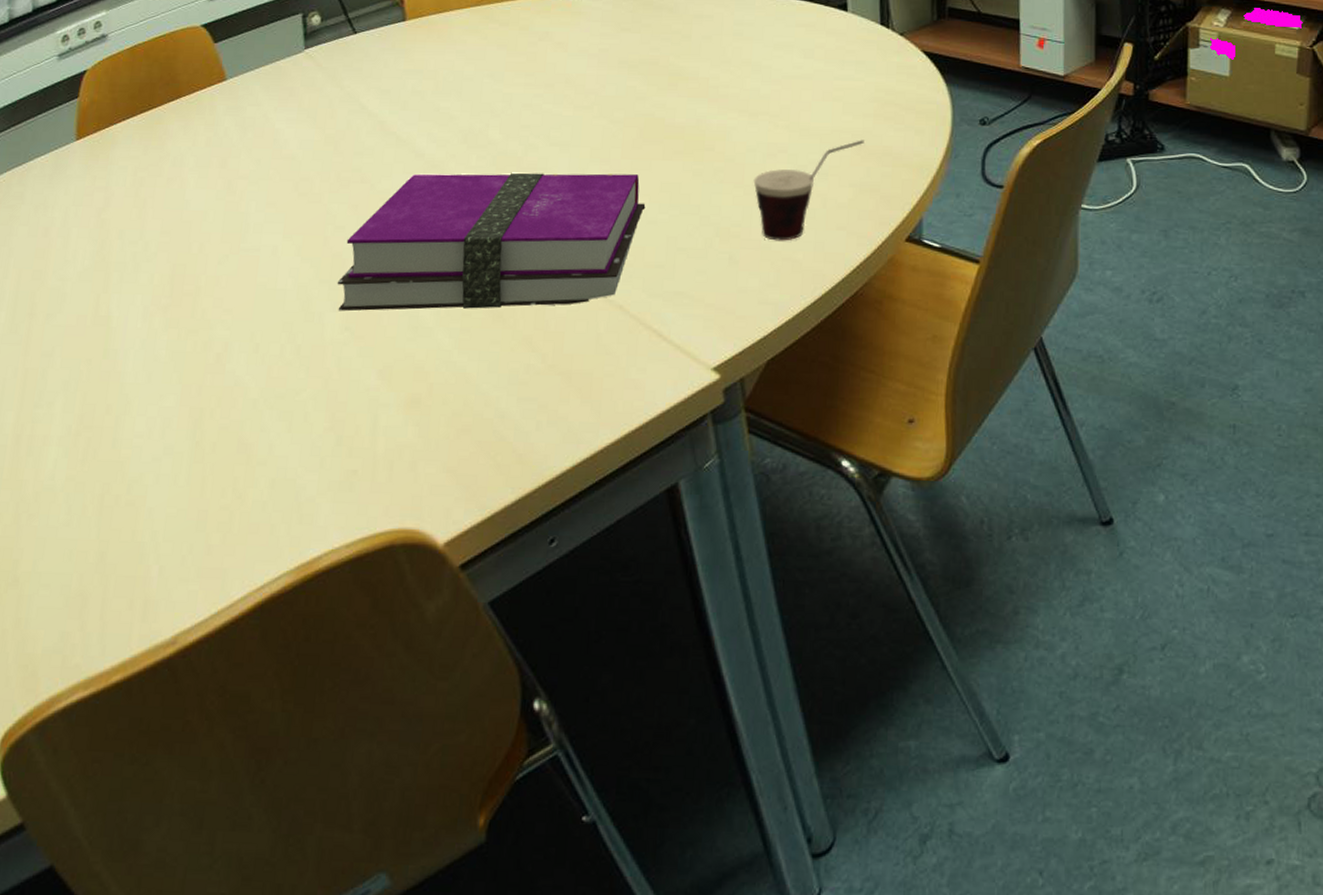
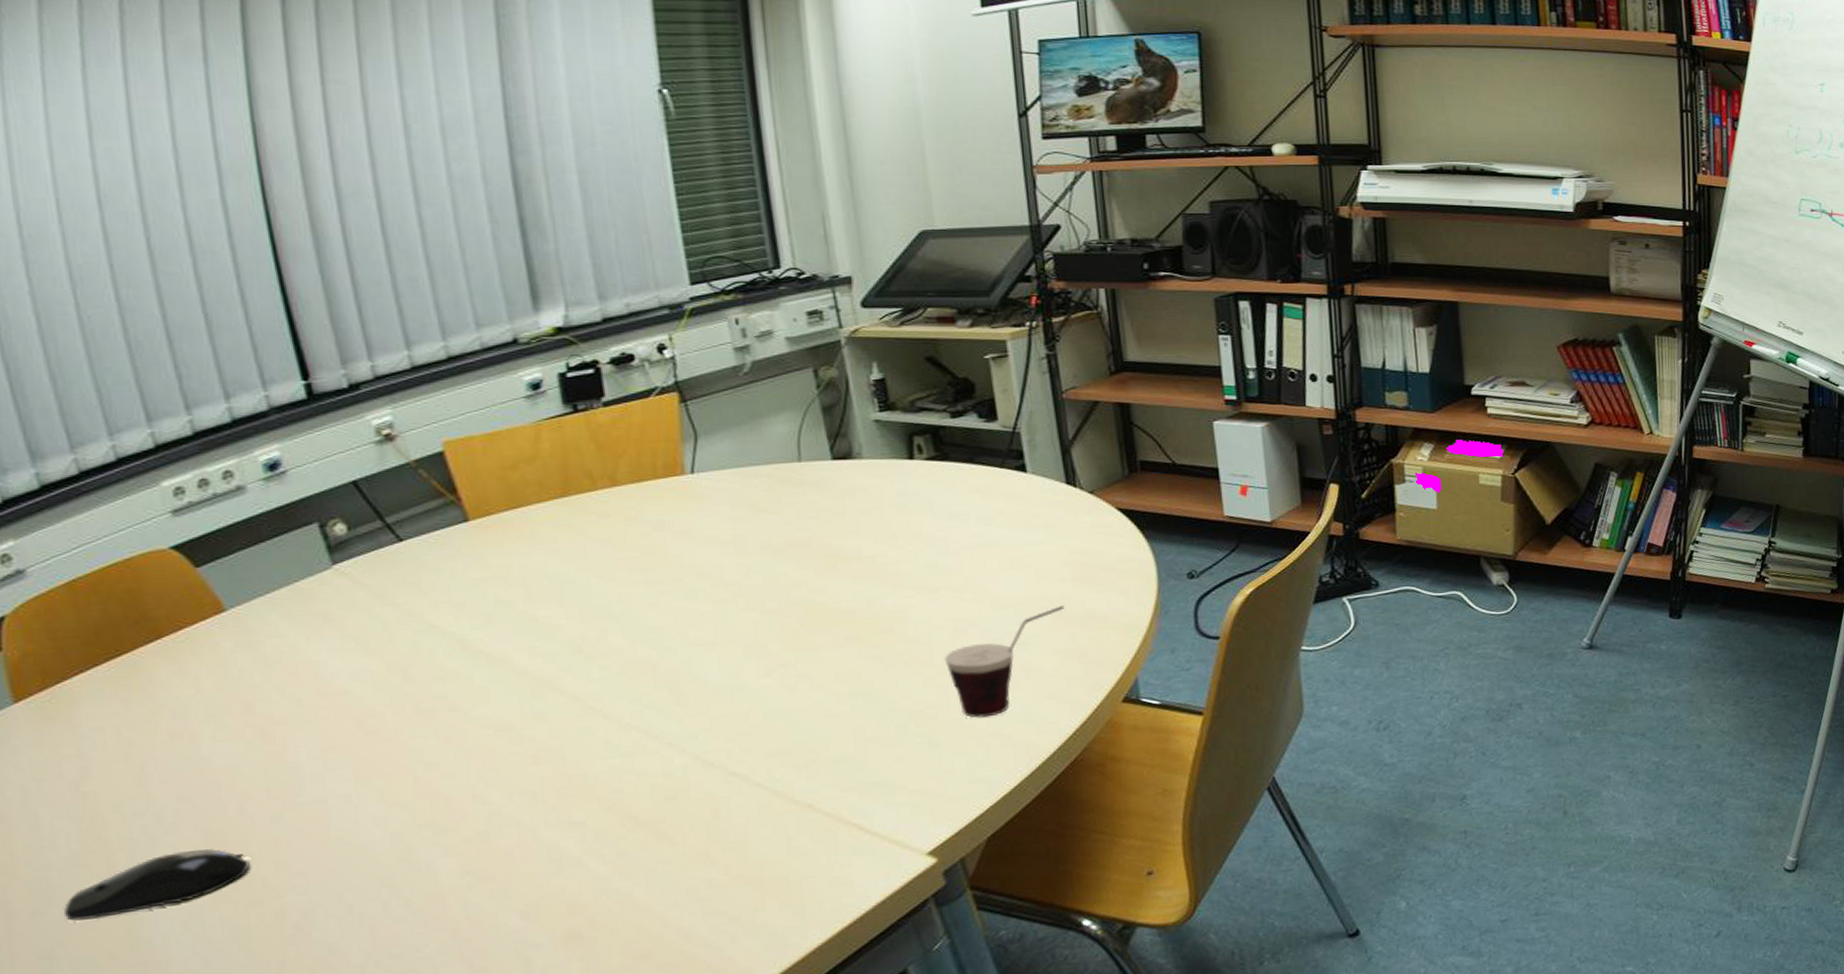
computer mouse: none [67,278,197,327] -> present [64,849,250,921]
hardback book: present [337,172,646,312] -> none [442,667,822,855]

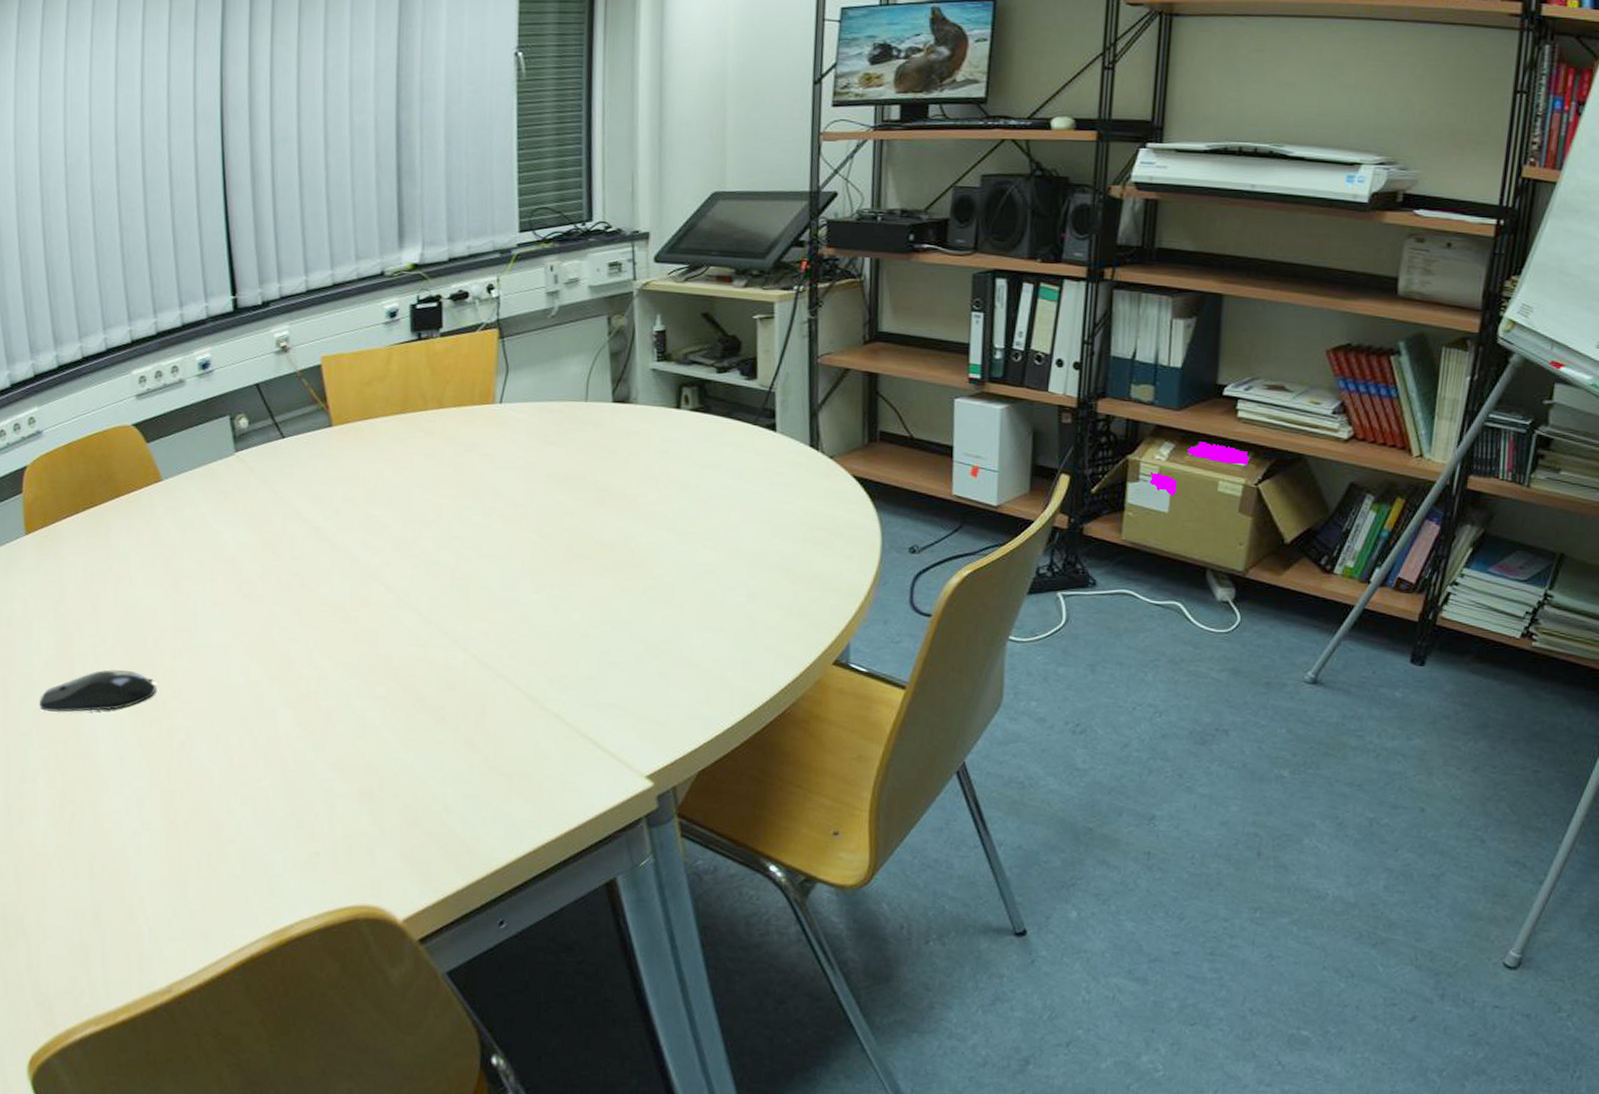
cup: present [944,605,1064,718] -> none [682,563,793,660]

